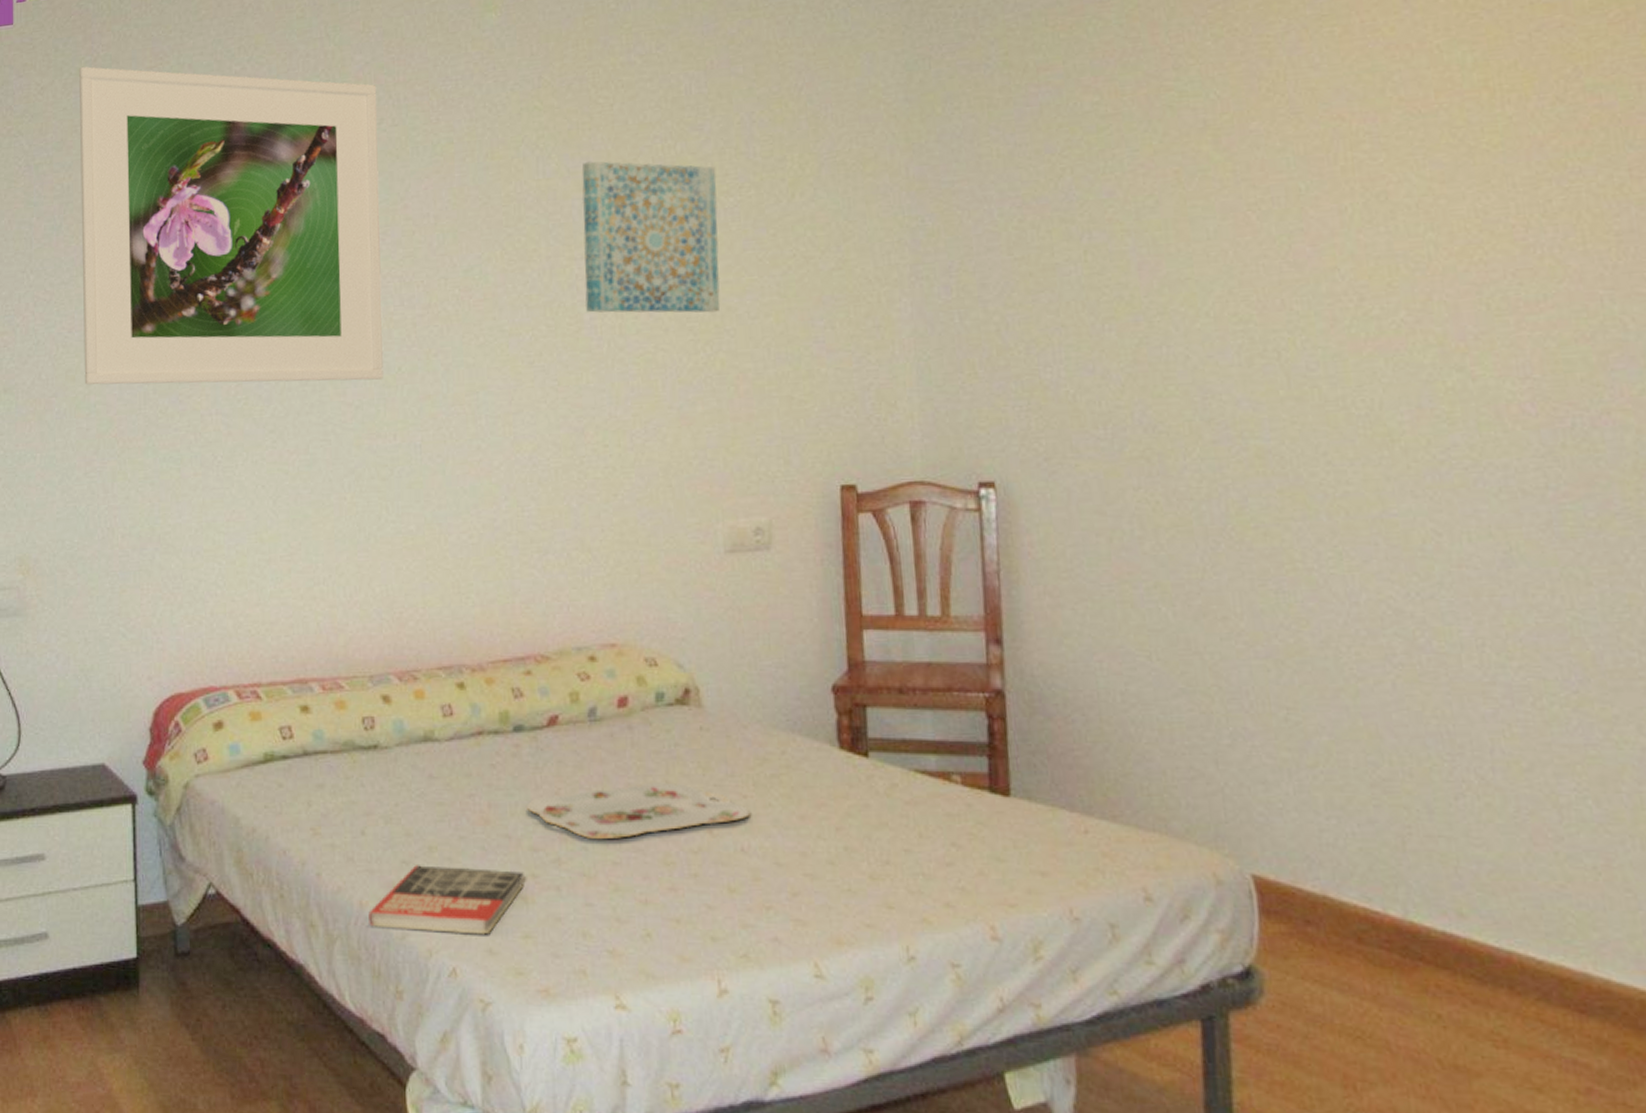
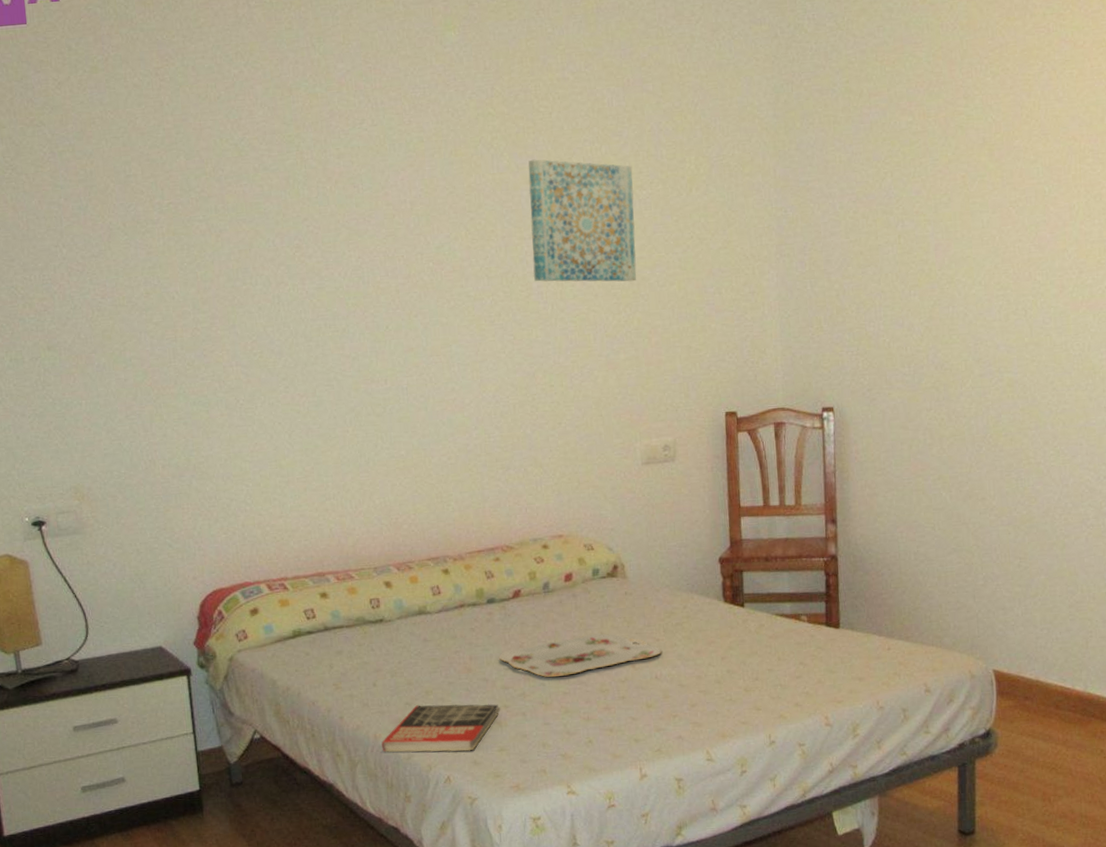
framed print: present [78,66,383,385] -> none [92,65,374,343]

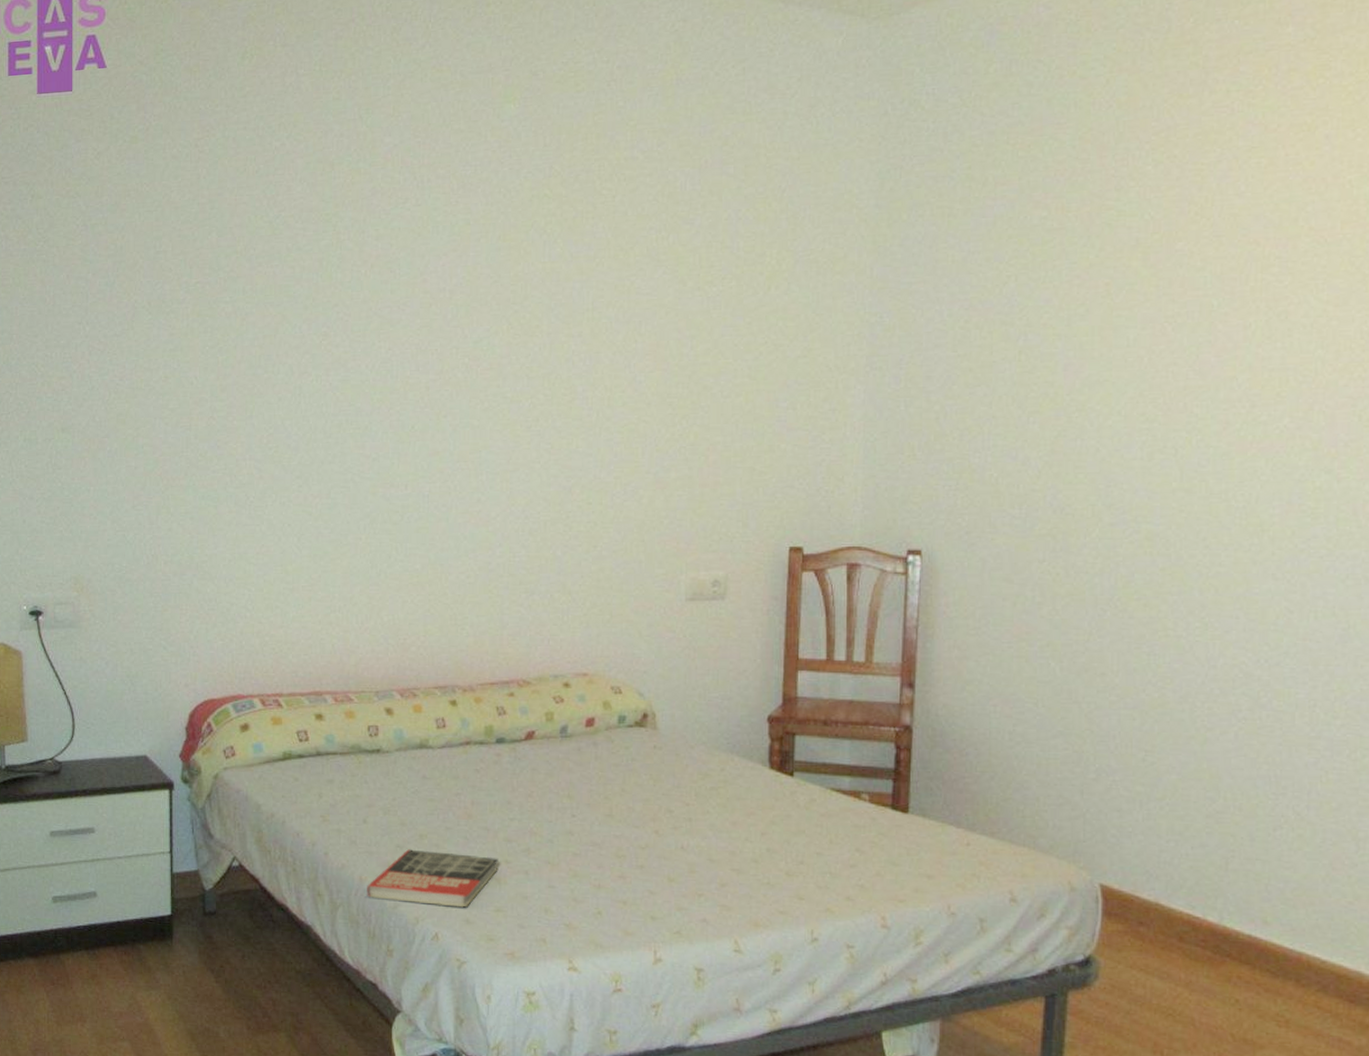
serving tray: present [499,633,662,678] -> none [504,790,691,835]
wall art: present [528,159,637,282] -> none [580,247,703,391]

